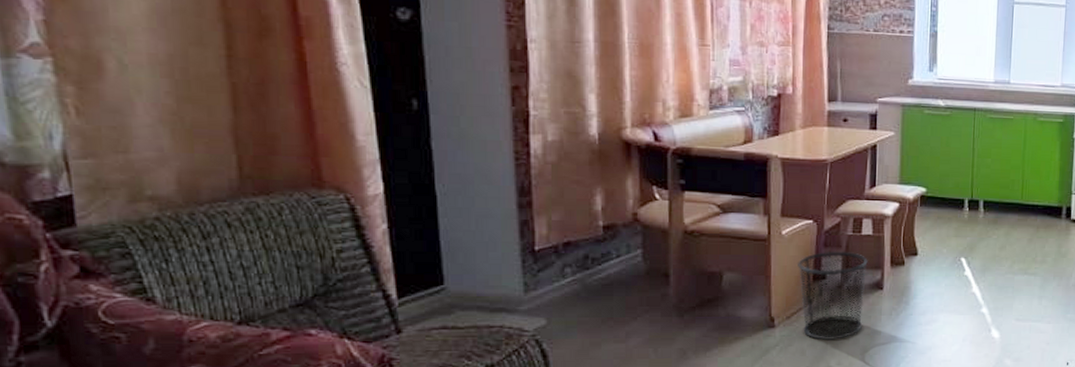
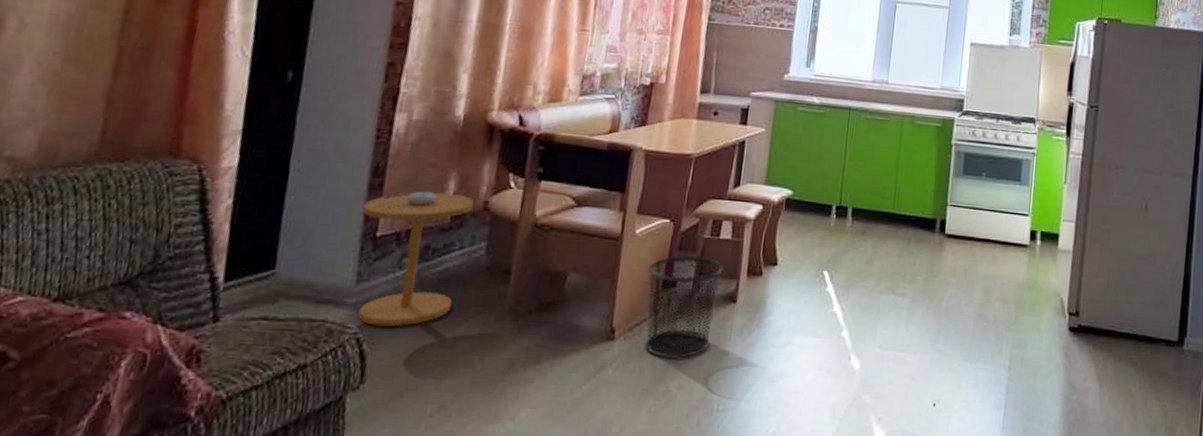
side table: none [517,207,622,328] -> present [357,191,474,327]

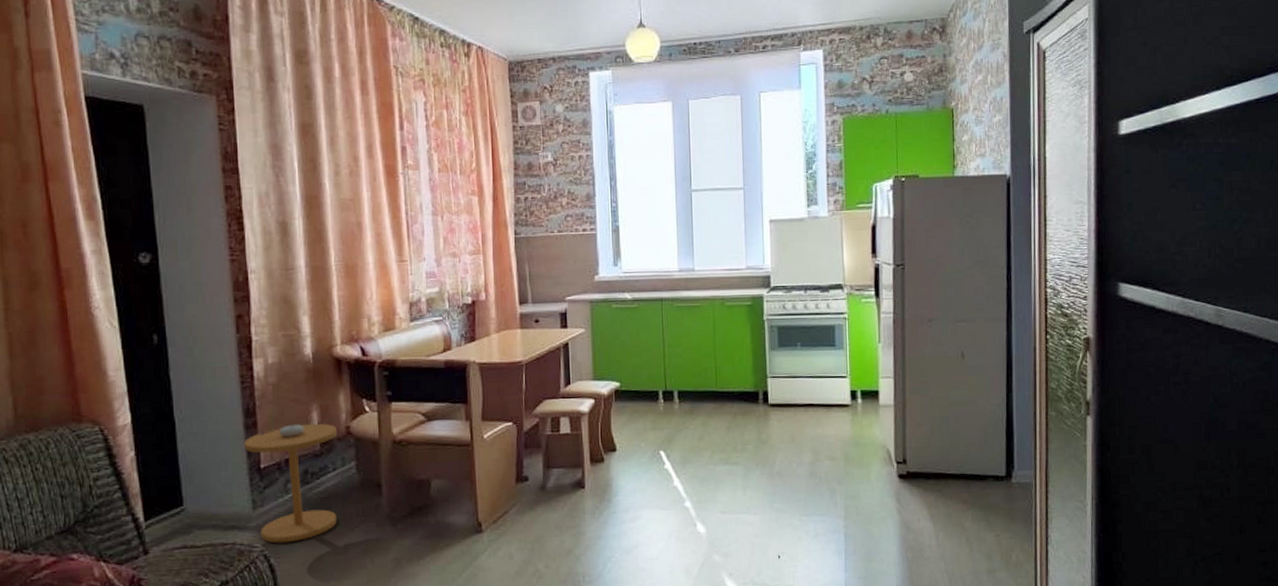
waste bin: present [644,256,723,360] -> none [499,452,568,544]

